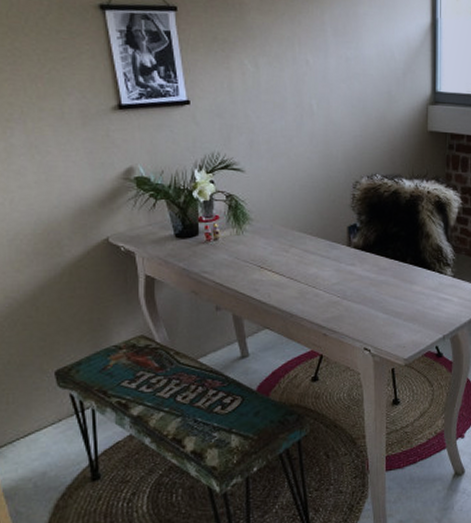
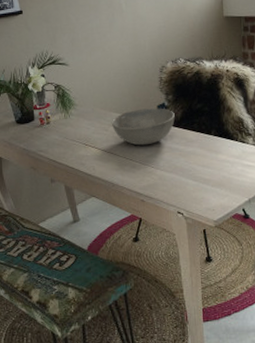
bowl: none [292,229,367,271] -> present [111,108,175,146]

